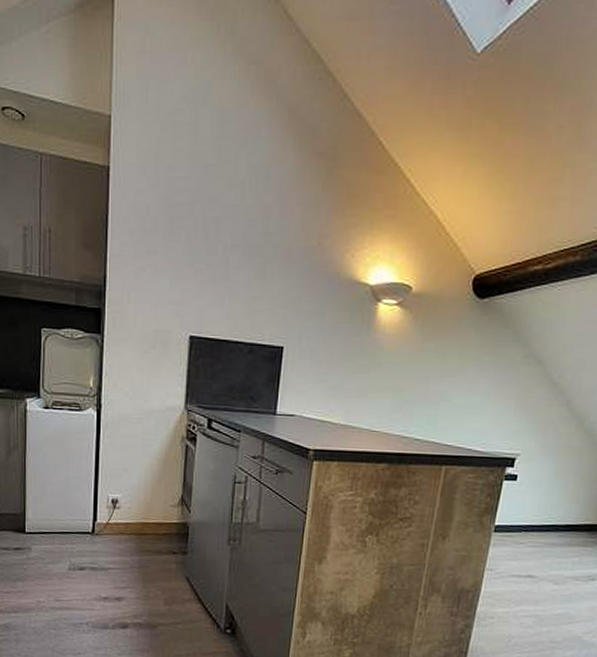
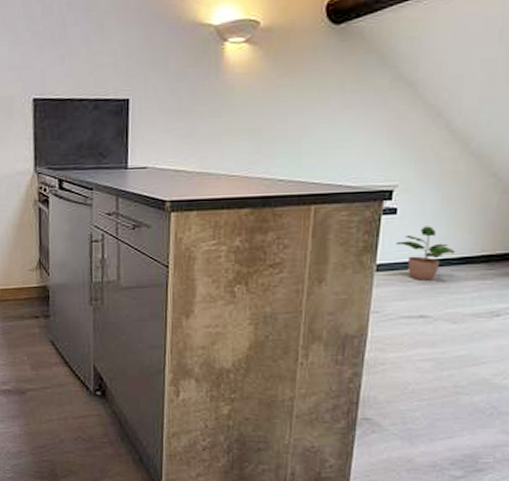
potted plant: none [513,494,564,544] -> present [395,226,456,281]

